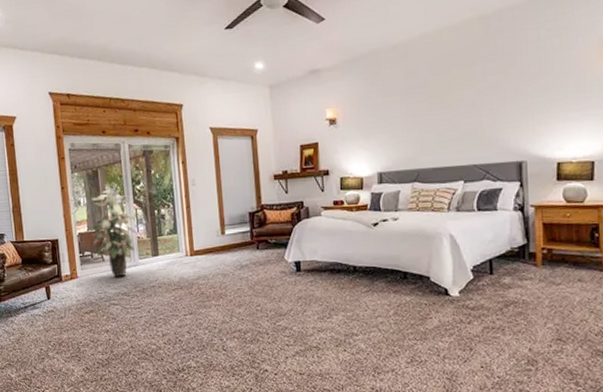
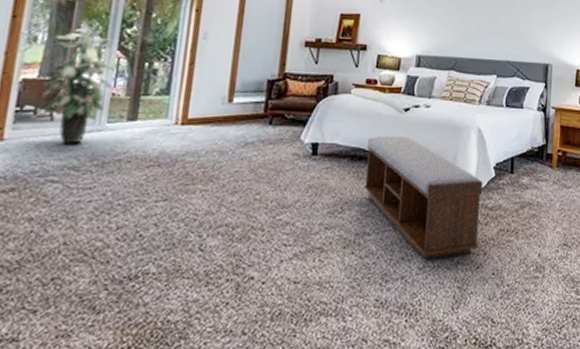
bench: none [342,249,465,355] -> present [364,136,483,260]

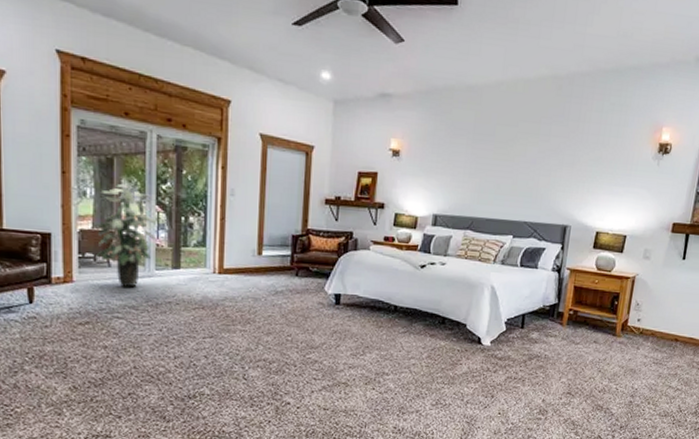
bench: present [364,136,483,260] -> none [383,289,494,398]

